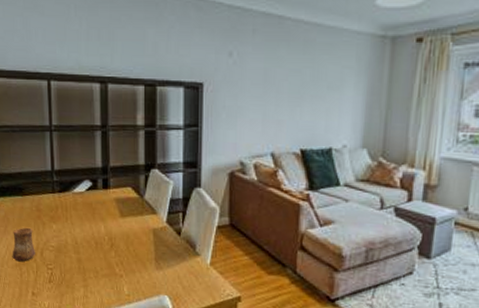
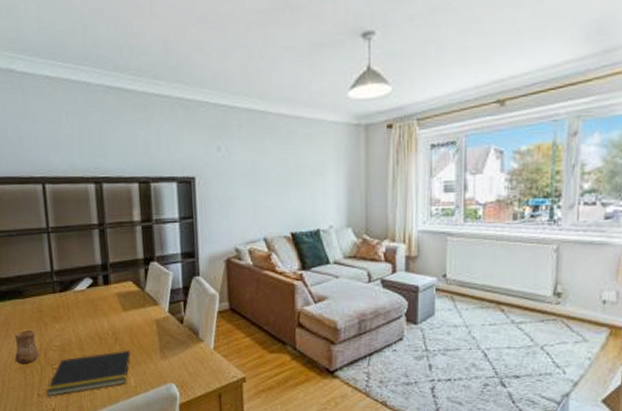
notepad: none [40,256,126,297] -> present [46,350,131,397]

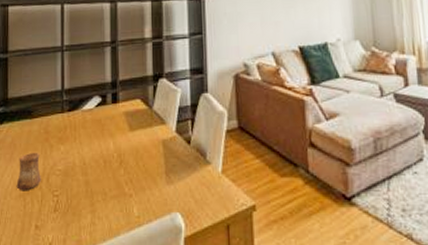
notepad: present [46,350,131,397] -> none [45,174,136,229]

